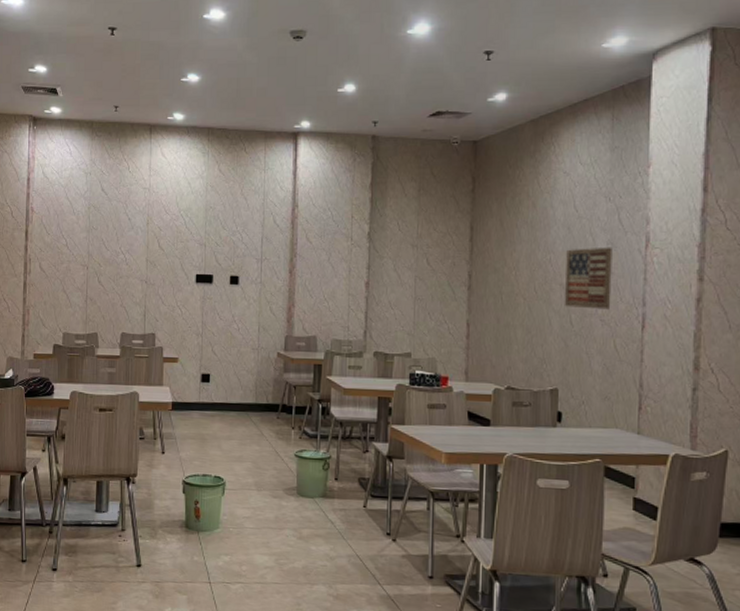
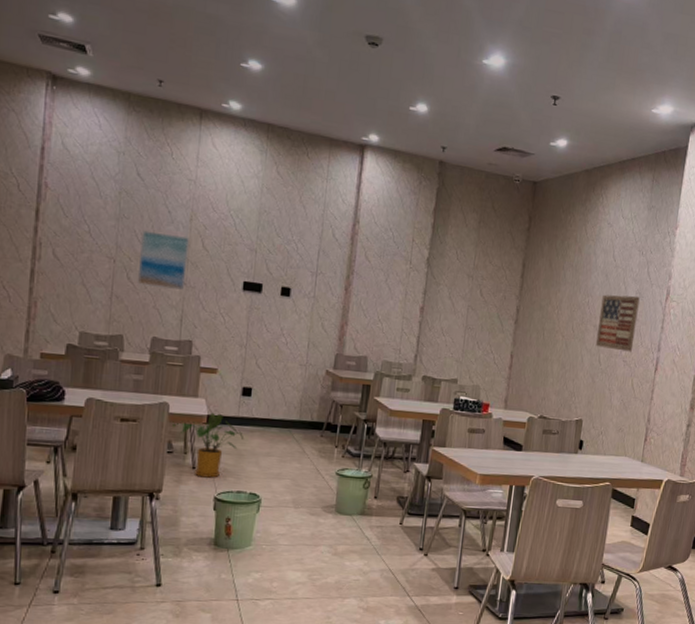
wall art: none [106,238,148,289] -> present [137,230,189,290]
house plant: none [142,399,206,462] -> present [172,412,244,478]

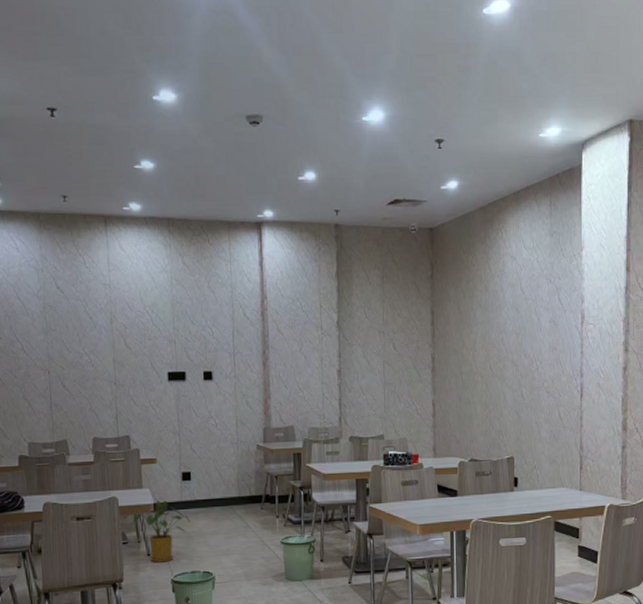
wall art: present [137,230,189,290] -> none [68,338,116,391]
wall art: present [595,294,640,352] -> none [515,325,555,383]

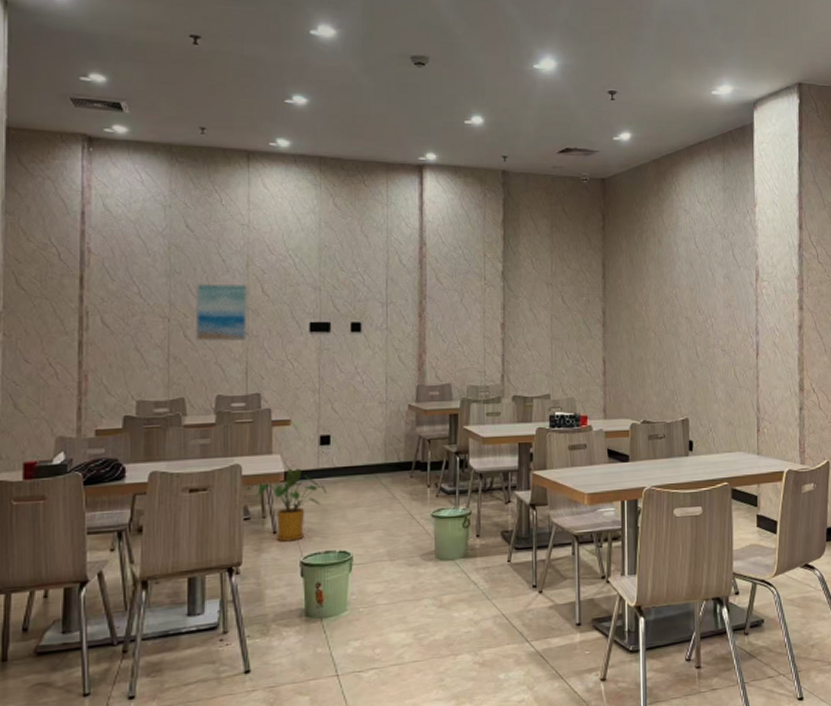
wall art: none [68,338,116,391] -> present [195,283,249,342]

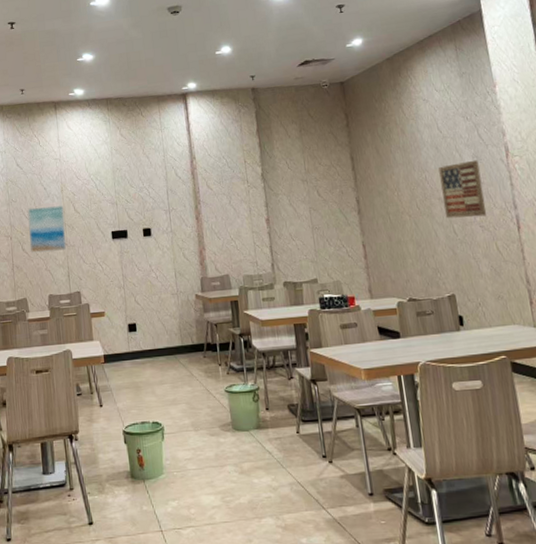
house plant: present [247,468,327,542] -> none [77,352,138,414]
wall art: none [690,280,730,340] -> present [438,159,486,219]

